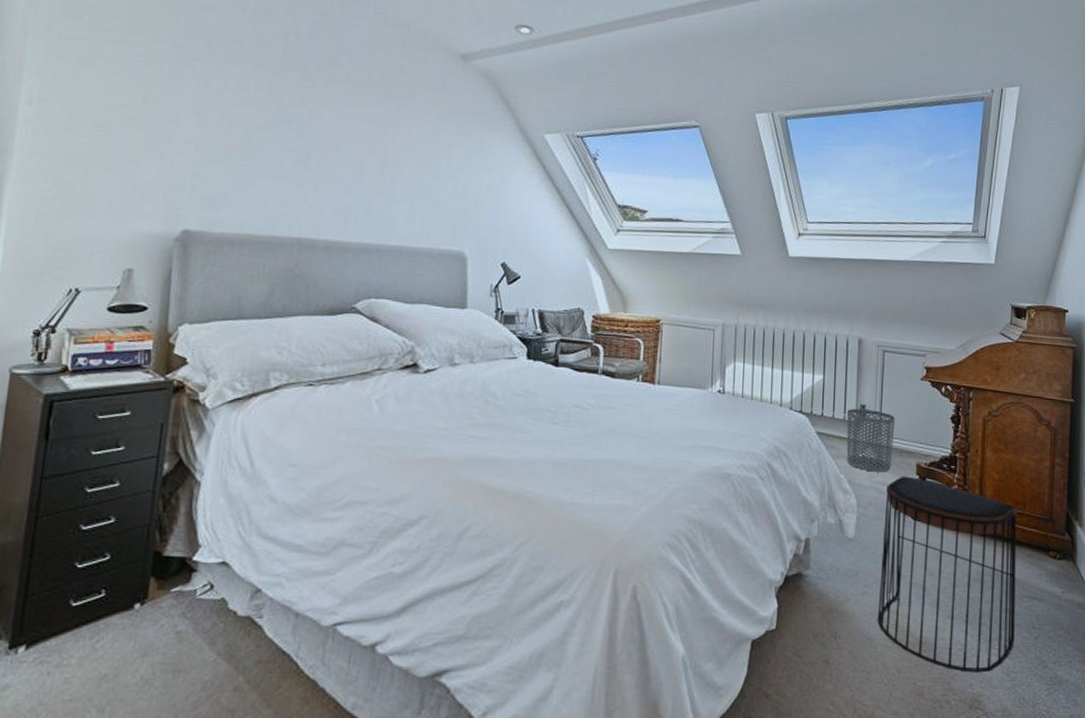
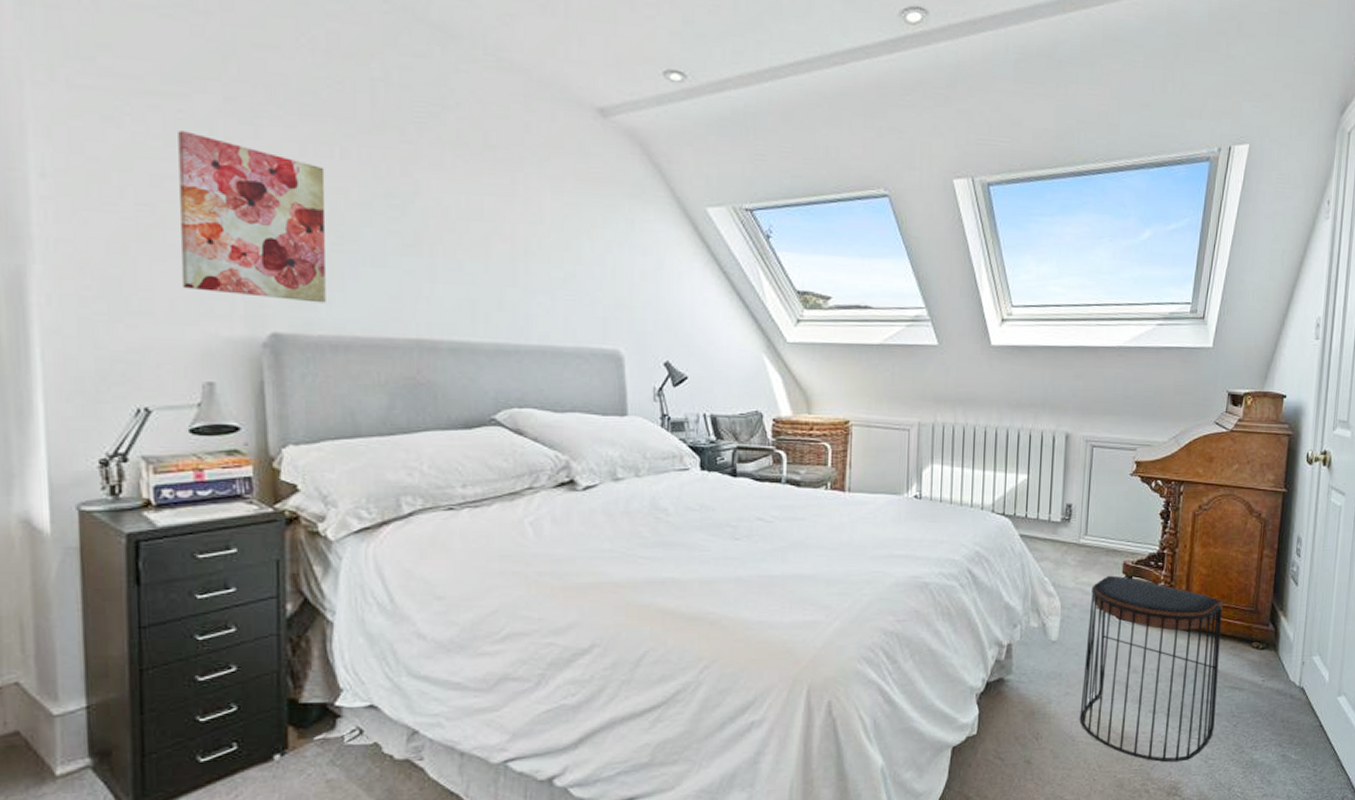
wall art: none [119,70,242,207] -> present [178,131,326,303]
waste bin: present [846,408,895,472] -> none [1051,508,1102,573]

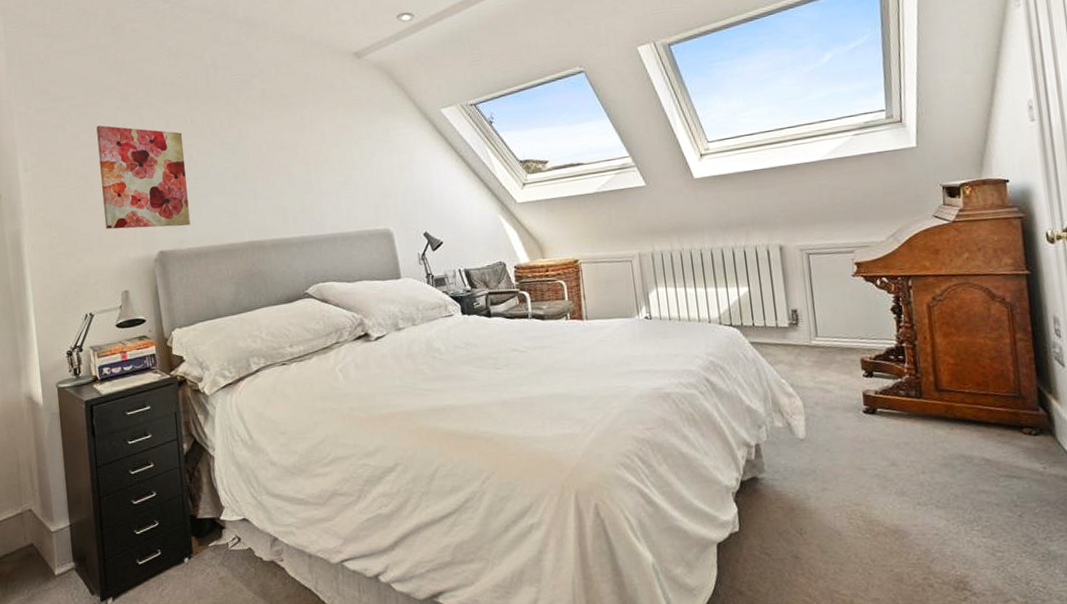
stool: present [1079,575,1223,763] -> none [832,372,996,556]

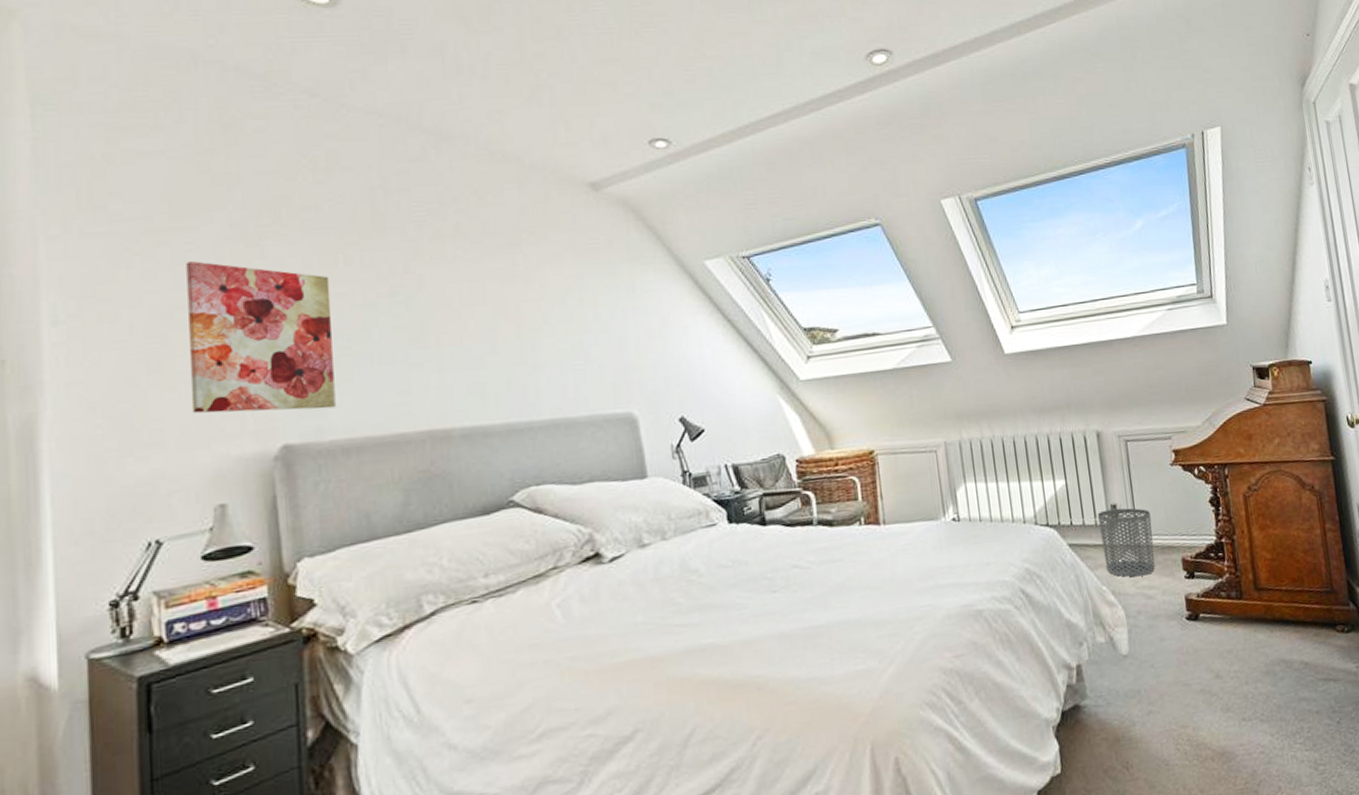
waste bin: none [778,313,834,373] -> present [1097,508,1155,577]

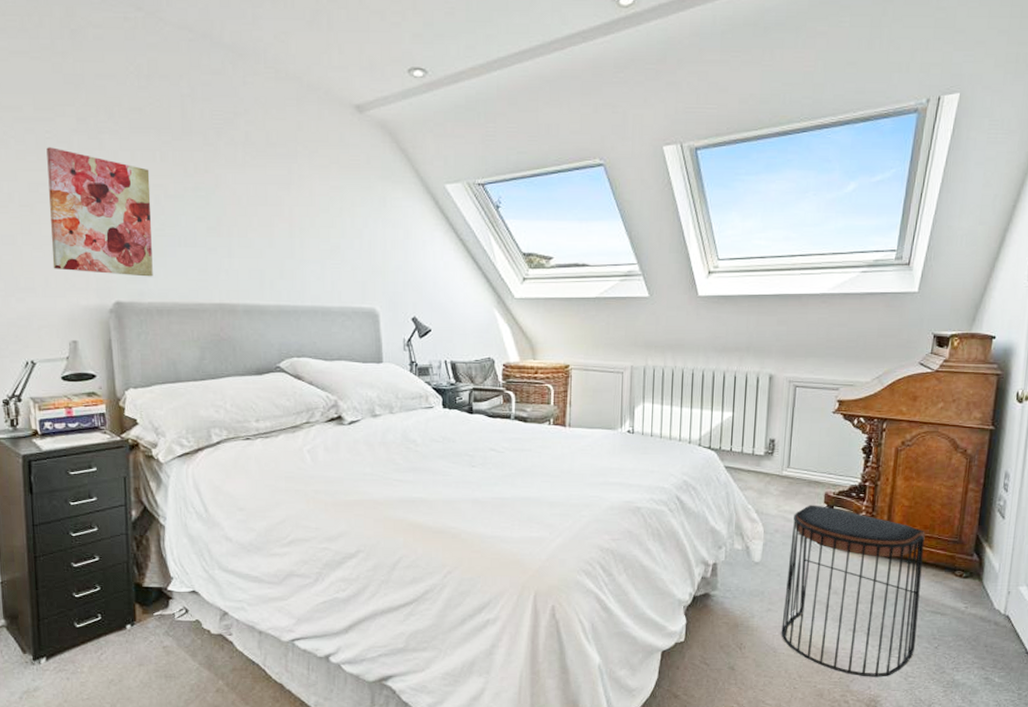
waste bin: present [1097,508,1155,577] -> none [755,442,805,502]
stool: none [1154,573,1317,777] -> present [781,505,925,677]

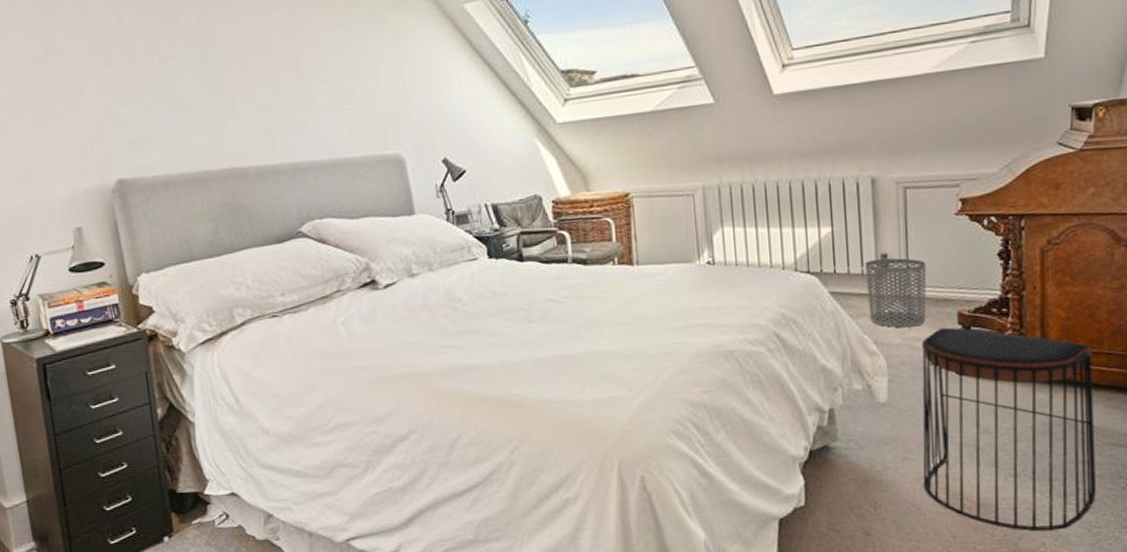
wall art: present [46,147,153,277] -> none [30,20,155,152]
waste bin: none [755,442,805,502] -> present [864,258,927,328]

